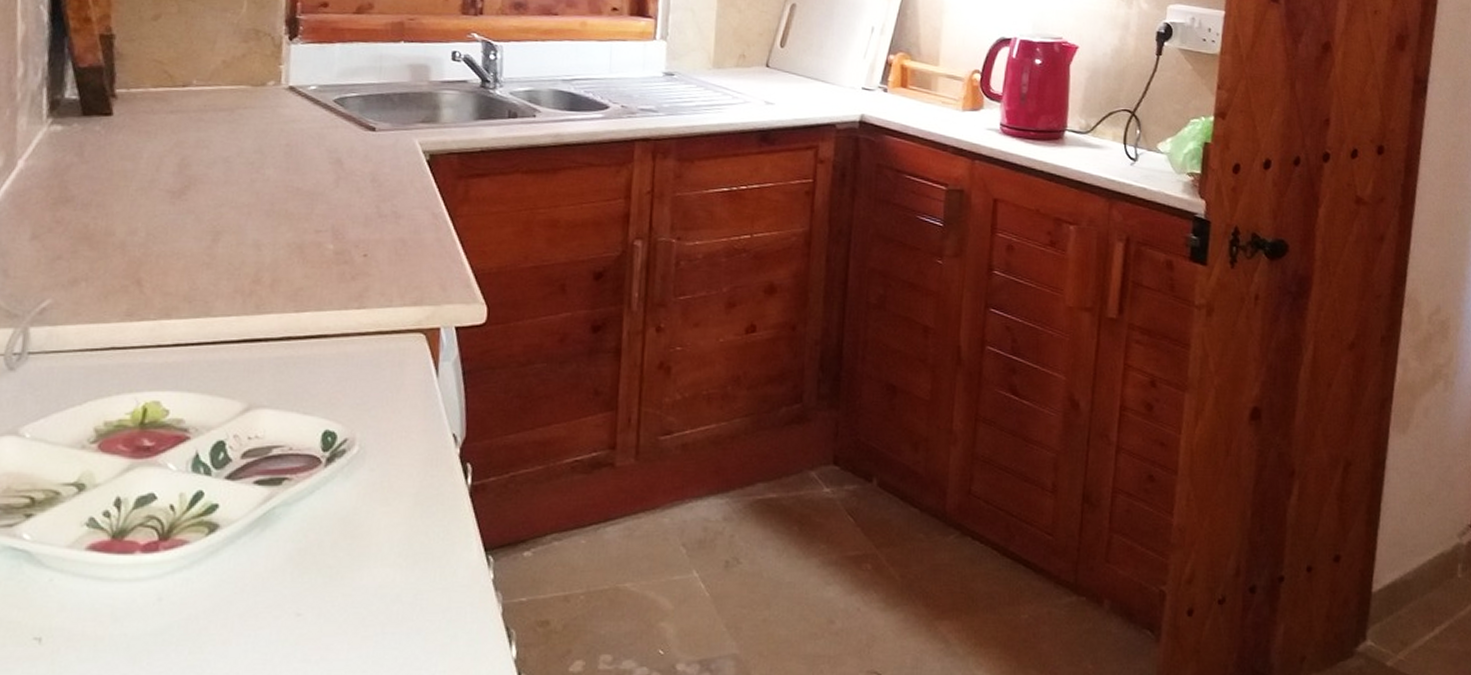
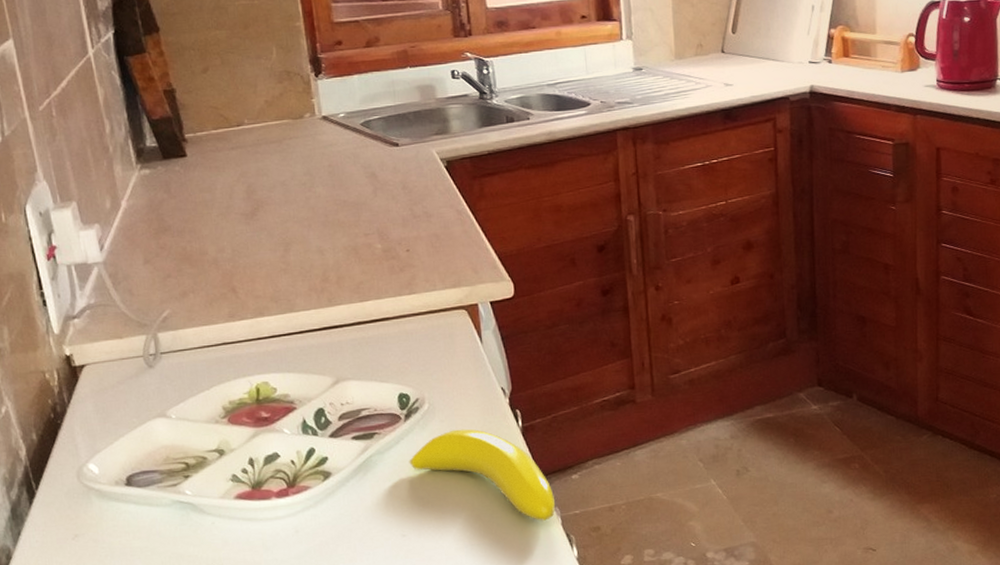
banana: none [321,482,499,608] -> present [409,429,556,521]

